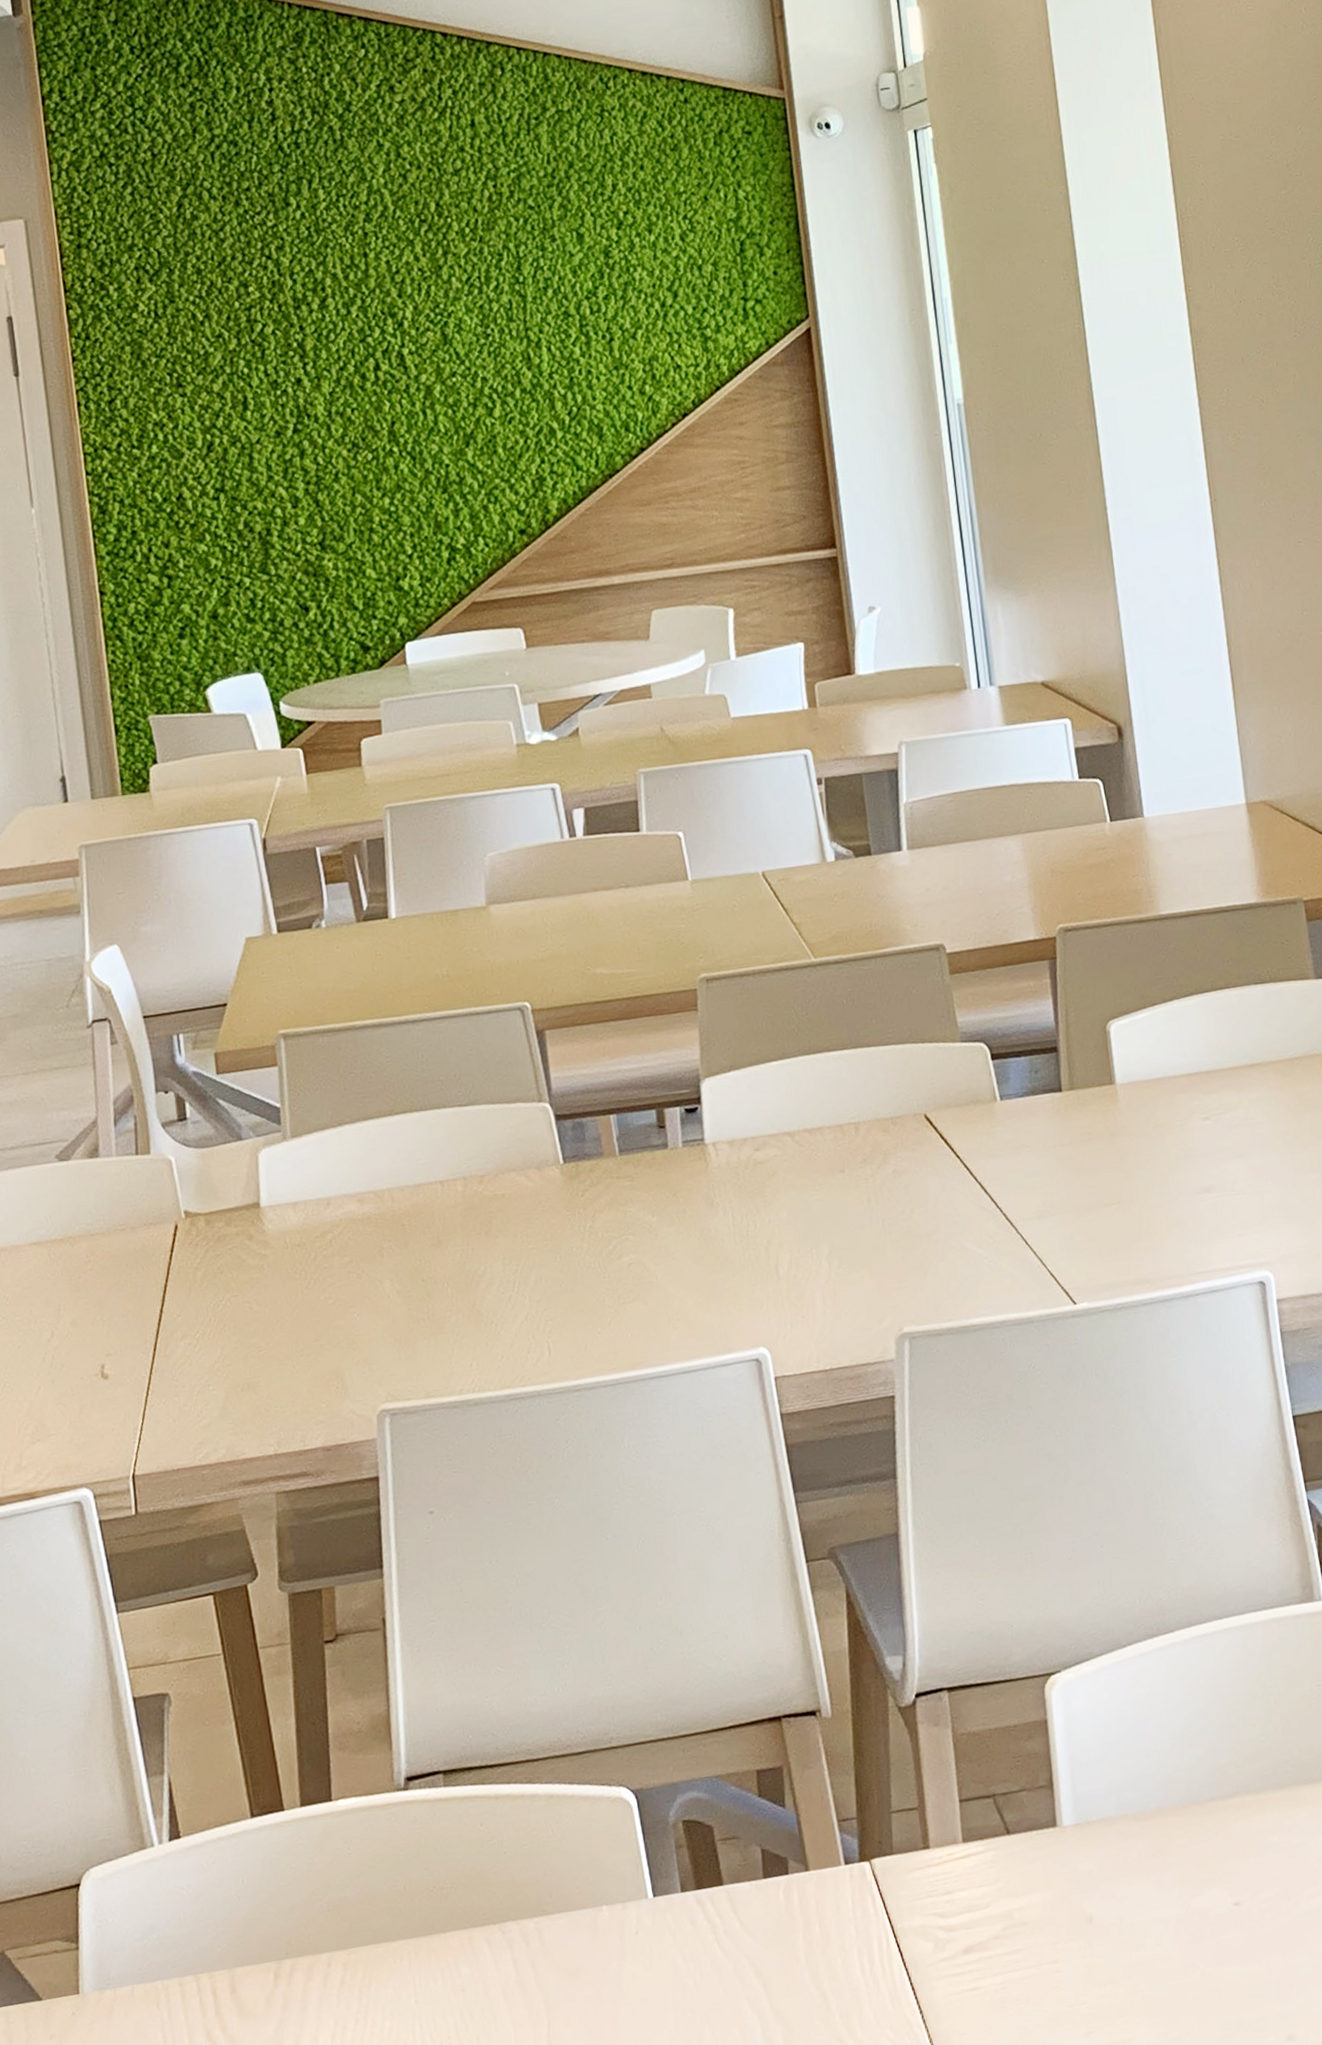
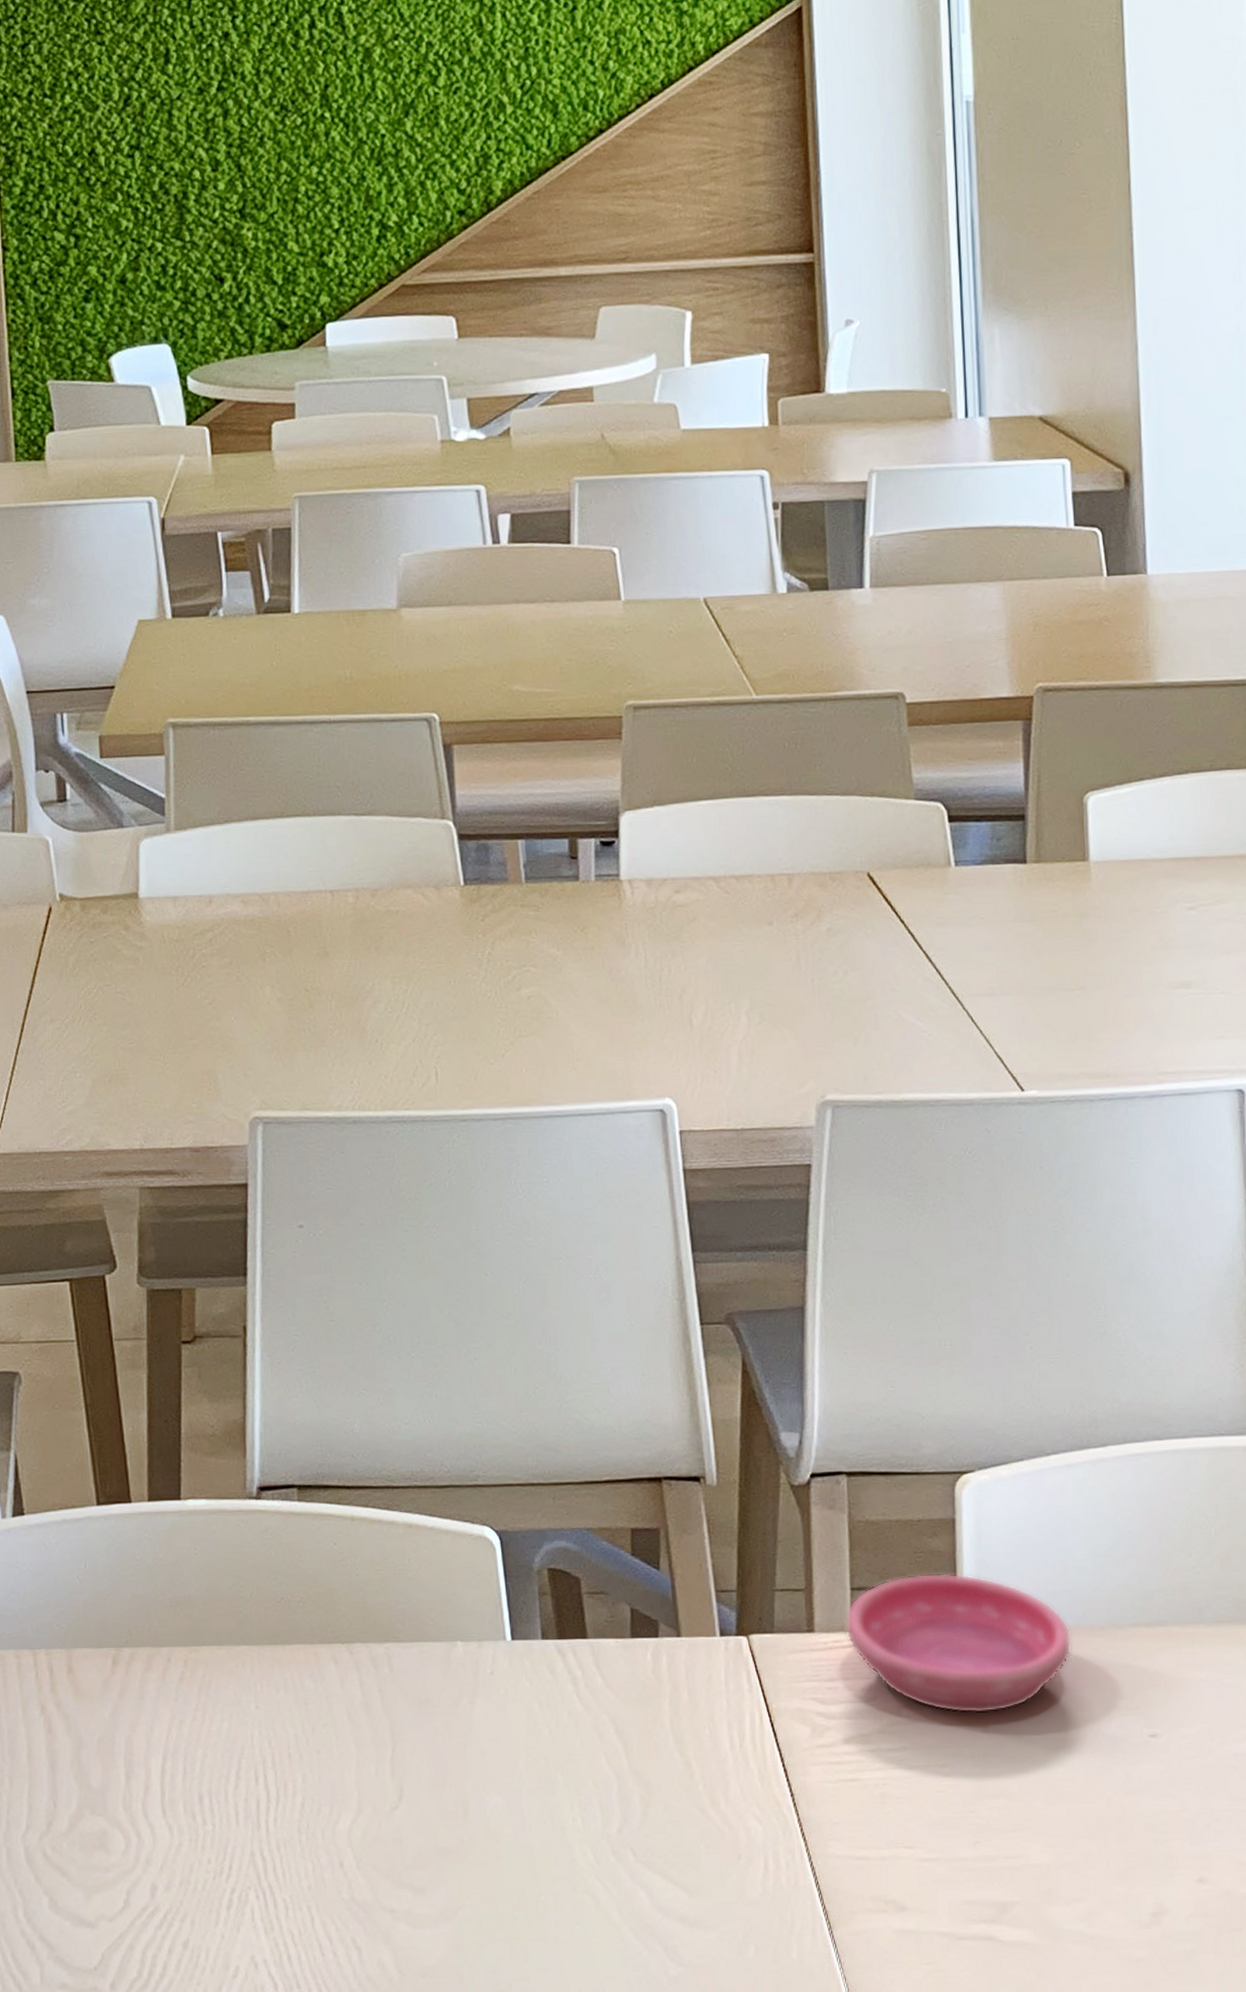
saucer: none [956,1772,1159,1909] -> present [845,1573,1072,1714]

